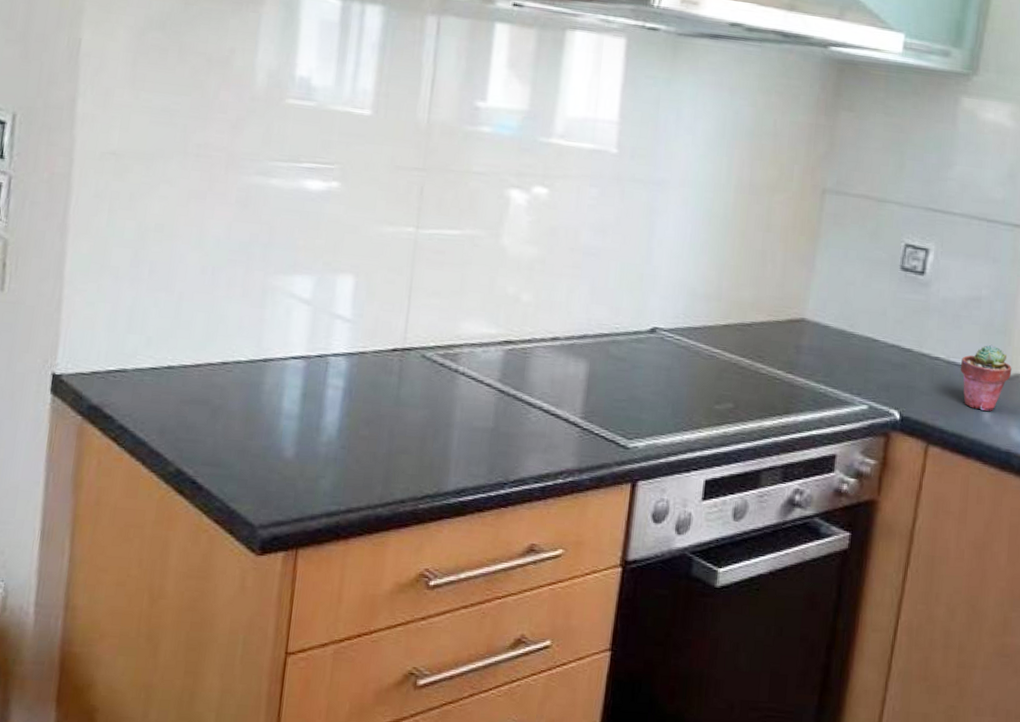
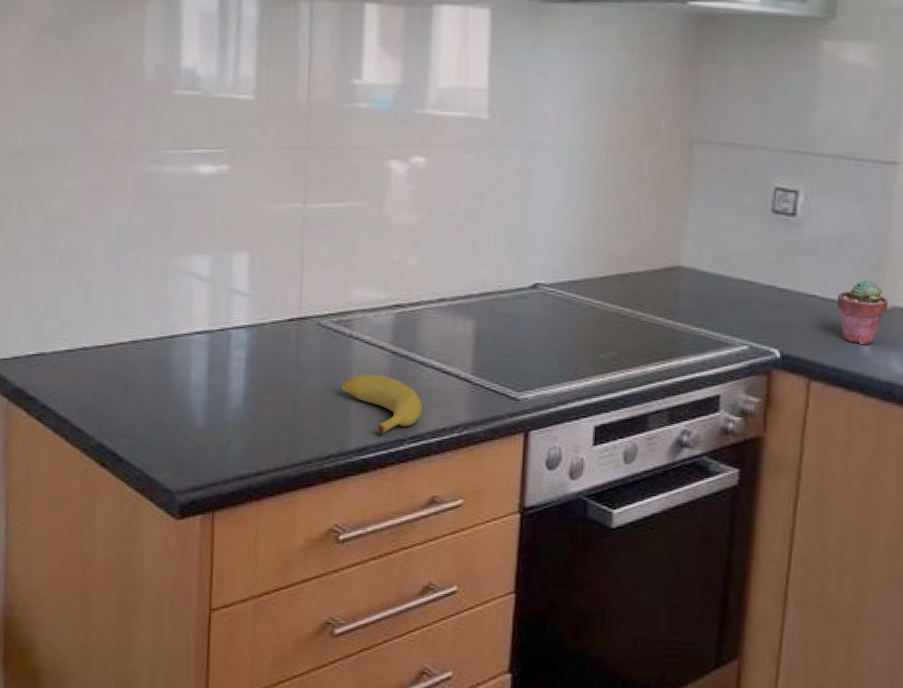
banana: none [442,411,527,478] -> present [341,374,423,436]

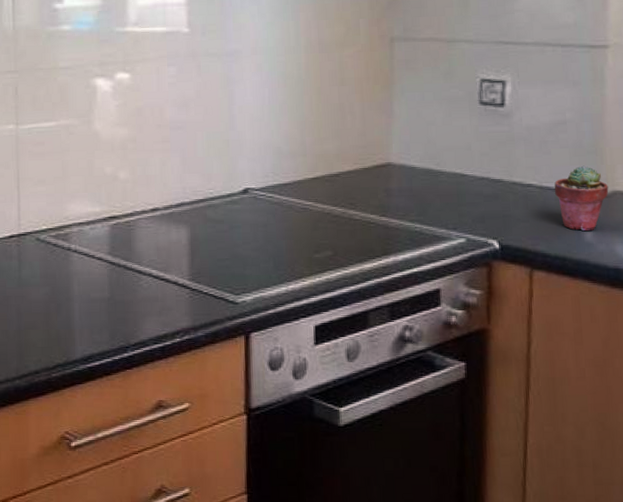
banana: present [341,374,423,436] -> none [63,285,143,344]

